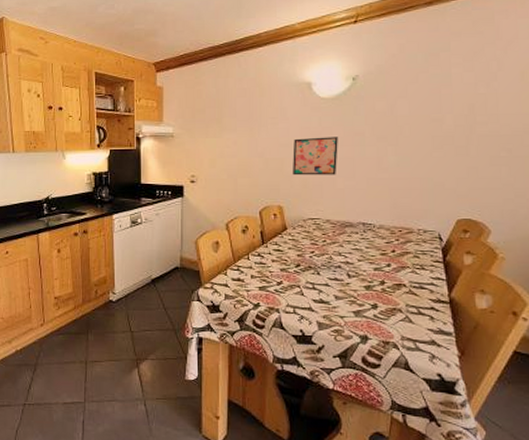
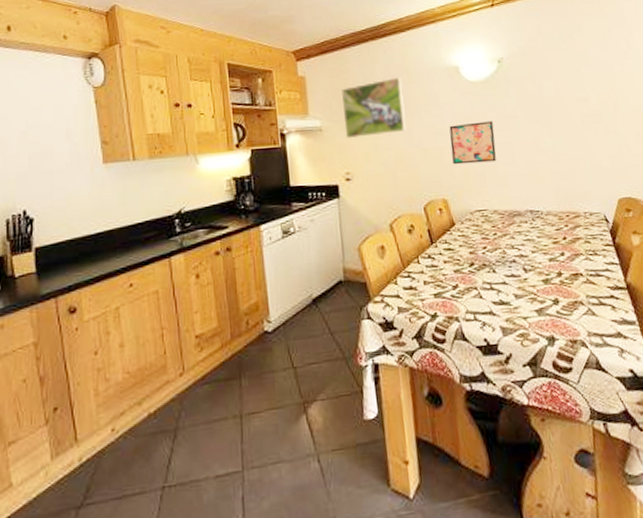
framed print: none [194,90,253,146] -> present [340,76,406,139]

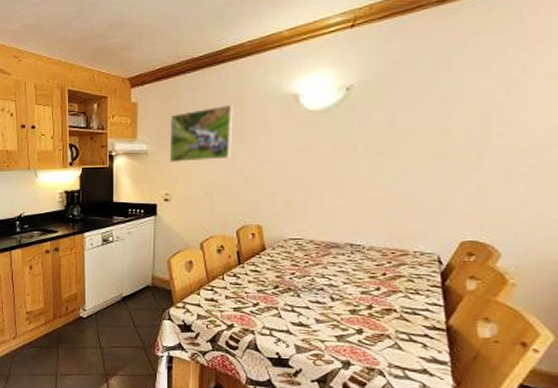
wall art: present [449,121,497,165] -> none [275,152,326,194]

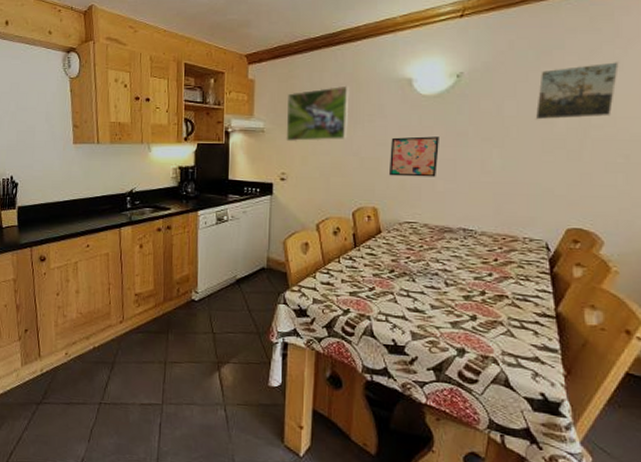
wall art: none [275,152,326,194] -> present [390,136,439,177]
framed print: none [430,66,525,131] -> present [535,62,619,120]

